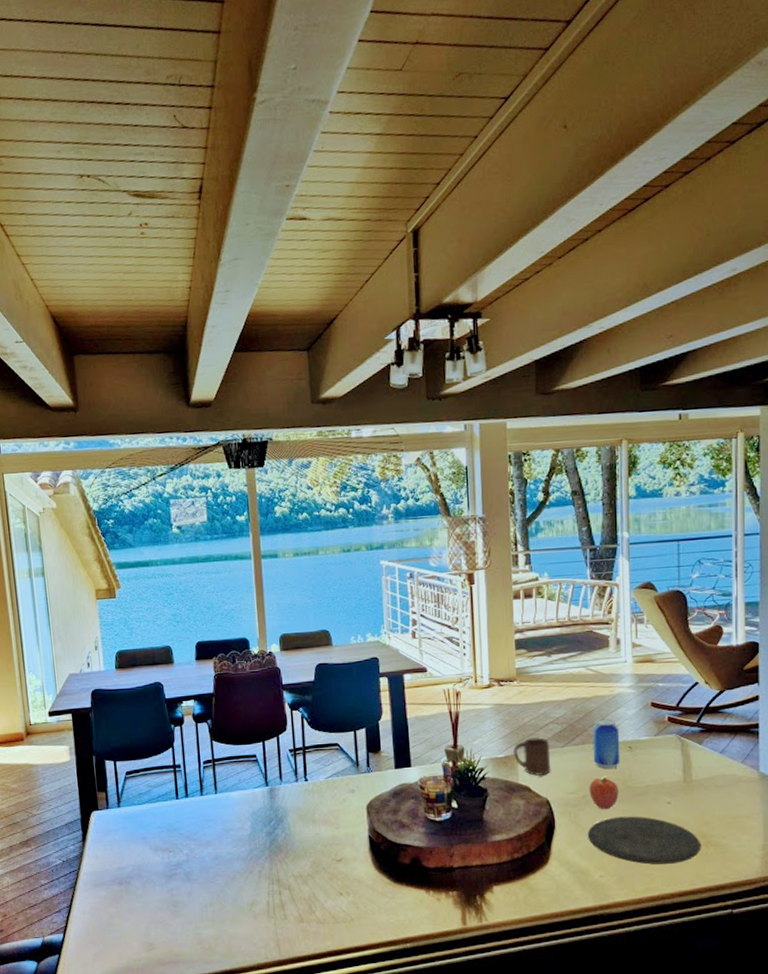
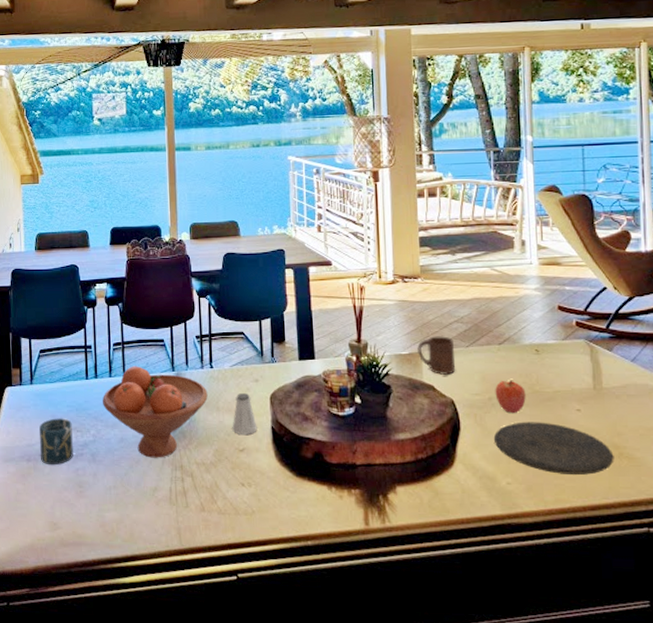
cup: none [129,839,167,887] -> present [39,418,73,466]
fruit bowl: none [194,783,303,874] -> present [102,366,208,458]
saltshaker: none [329,803,355,845] -> present [232,392,257,434]
beer can: present [592,719,620,770] -> none [497,320,527,372]

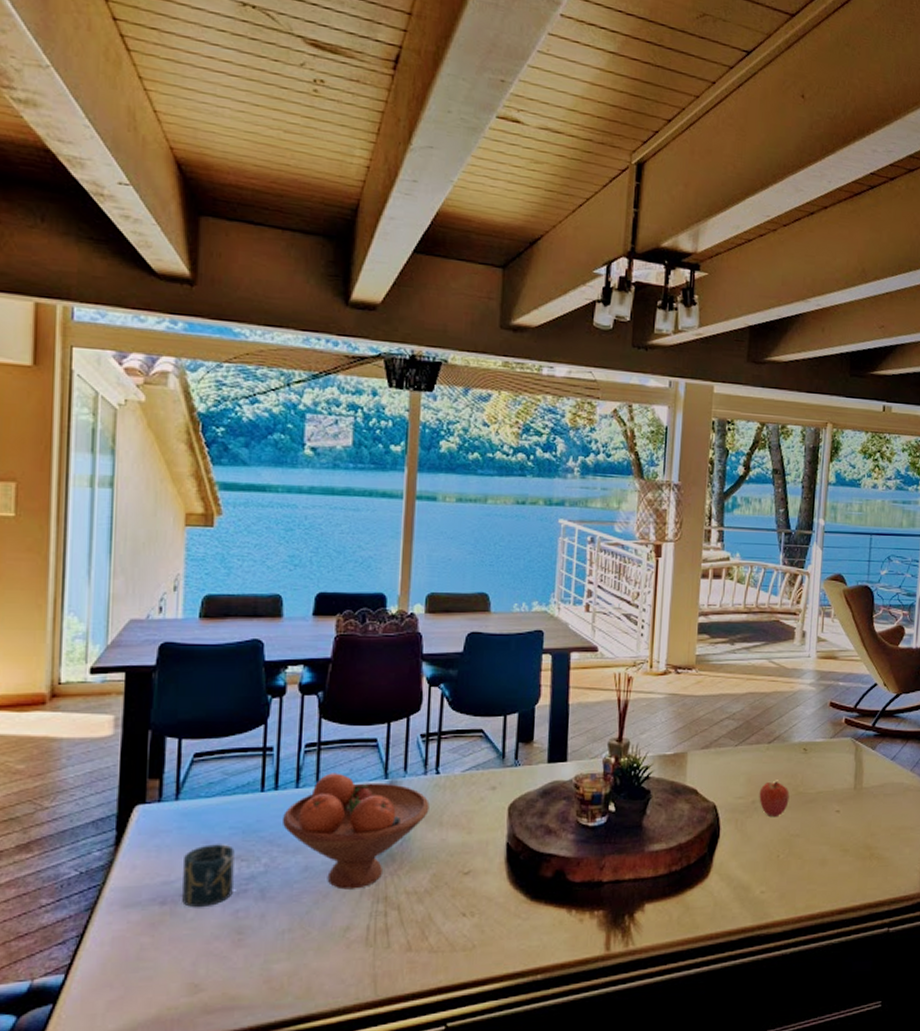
saltshaker: present [232,392,257,434] -> none [457,803,489,854]
cup: present [417,336,456,375] -> none [683,734,723,777]
plate: present [493,422,614,476] -> none [752,825,866,880]

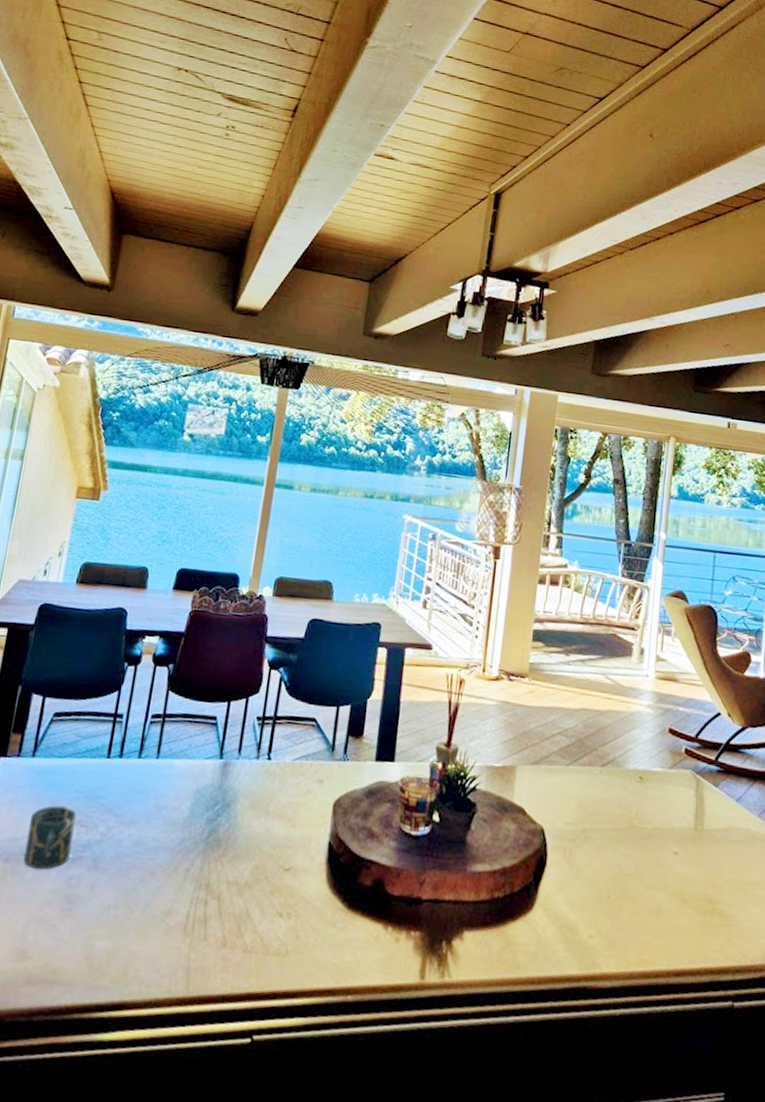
fruit bowl: present [281,773,430,890] -> none [122,746,259,872]
apple: present [759,781,790,818] -> none [590,810,623,851]

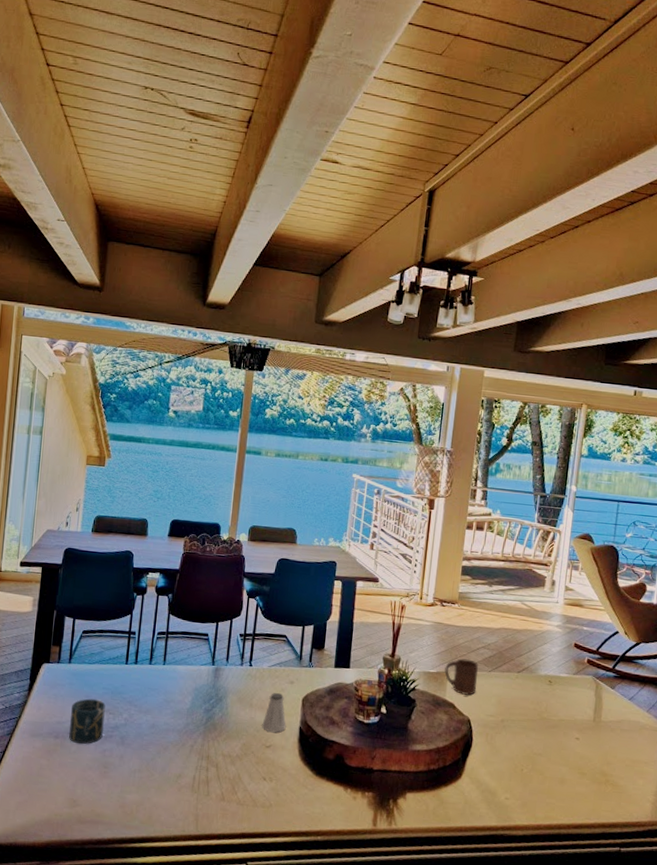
saltshaker: none [280,794,312,850] -> present [262,692,286,733]
cup: none [512,748,553,797] -> present [444,658,478,695]

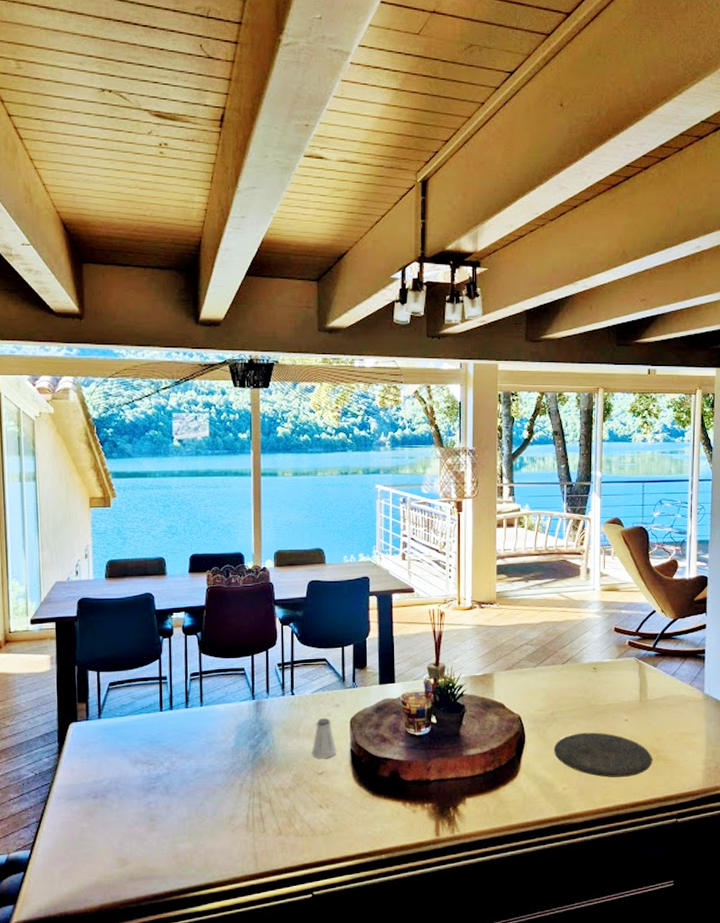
cup: present [69,698,106,745] -> none [108,752,145,801]
cup: present [444,658,478,695] -> none [490,657,524,693]
plate: none [499,744,601,797] -> present [553,732,653,778]

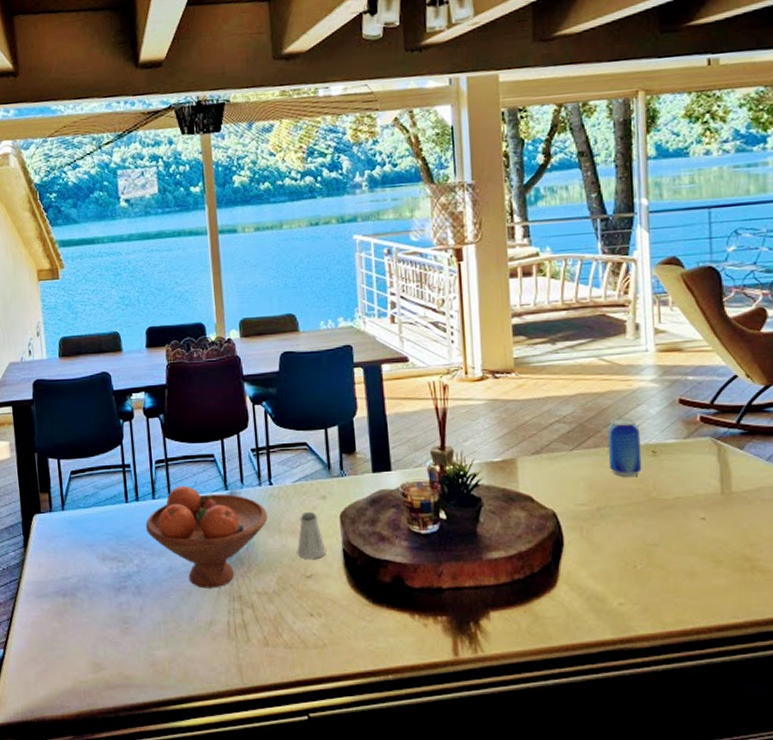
fruit bowl: none [177,695,288,787] -> present [145,485,268,589]
plate: present [553,732,653,778] -> none [602,533,745,593]
beer can: none [562,642,586,689] -> present [607,418,642,478]

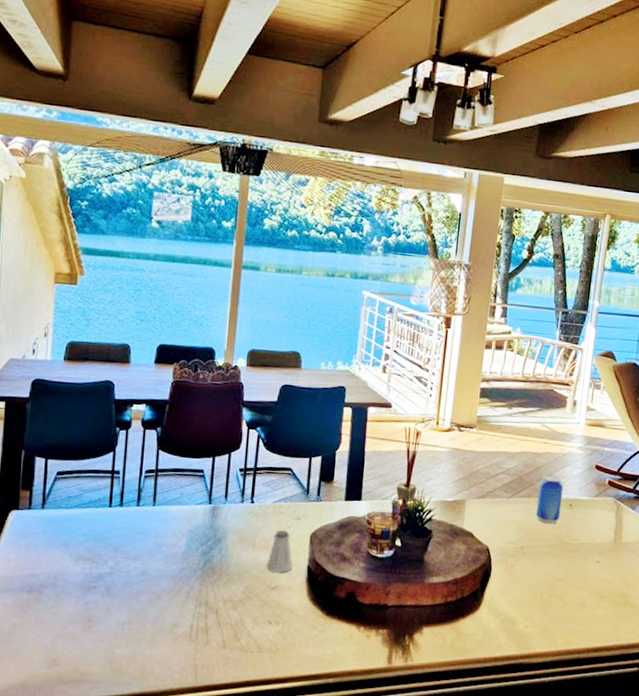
fruit bowl: present [145,485,268,589] -> none [125,495,245,594]

